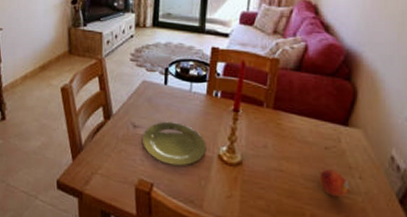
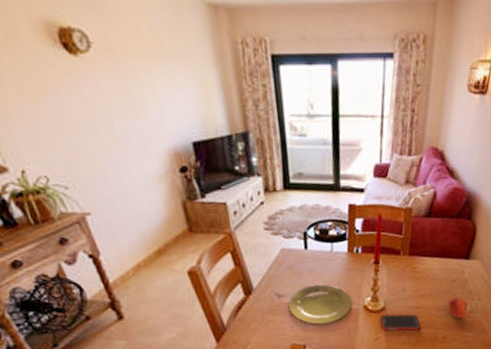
cell phone: none [235,169,284,199] -> present [380,313,421,331]

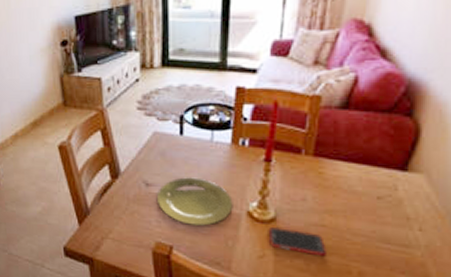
fruit: present [447,297,470,319] -> none [368,221,406,253]

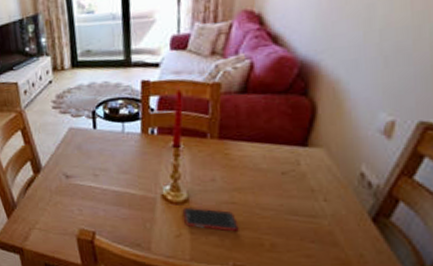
plate: present [158,177,233,226] -> none [77,167,148,211]

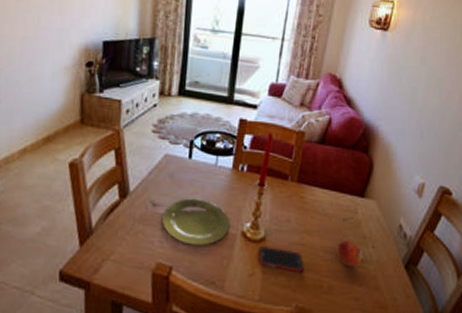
plate: none [77,167,148,211] -> present [162,198,230,246]
fruit: none [276,195,313,224] -> present [336,240,363,268]

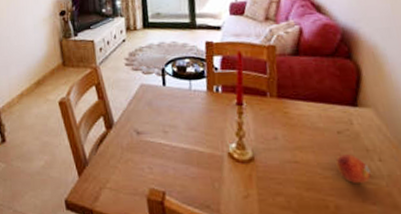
plate: present [162,198,230,246] -> none [148,123,215,170]
cell phone: present [258,245,304,273] -> none [248,165,304,193]

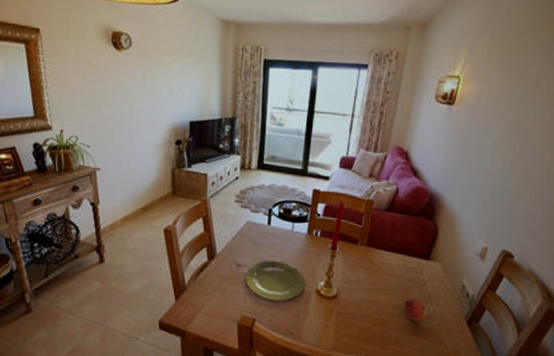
plate: none [148,123,215,170] -> present [246,260,306,301]

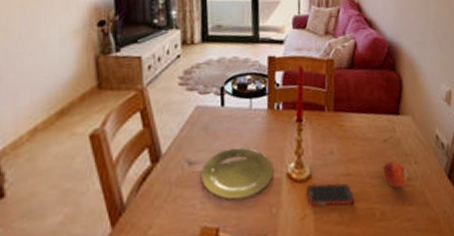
cell phone: none [331,302,373,327] -> present [306,183,355,206]

